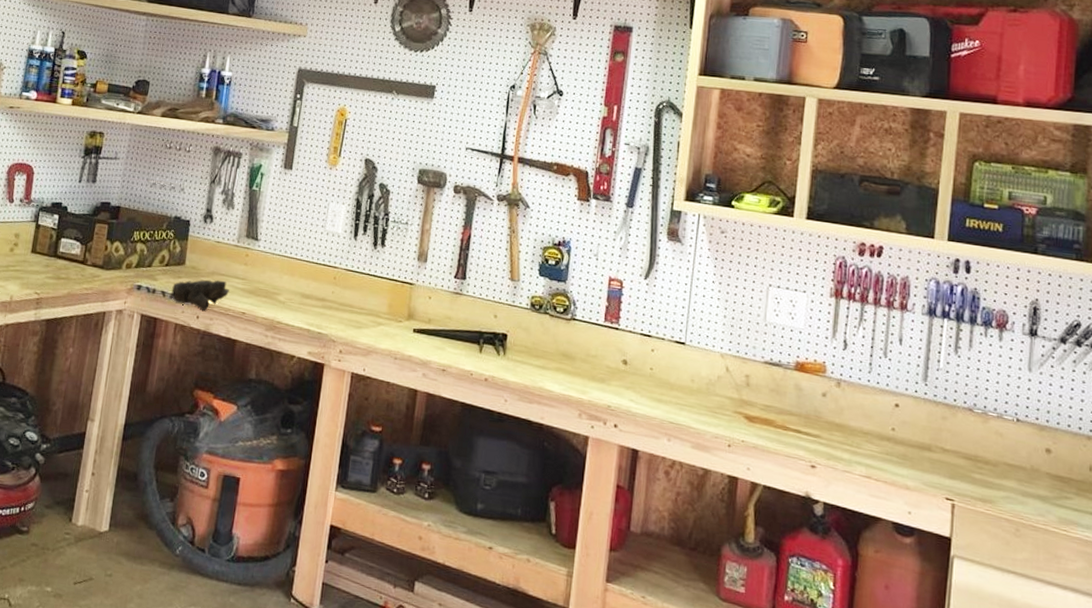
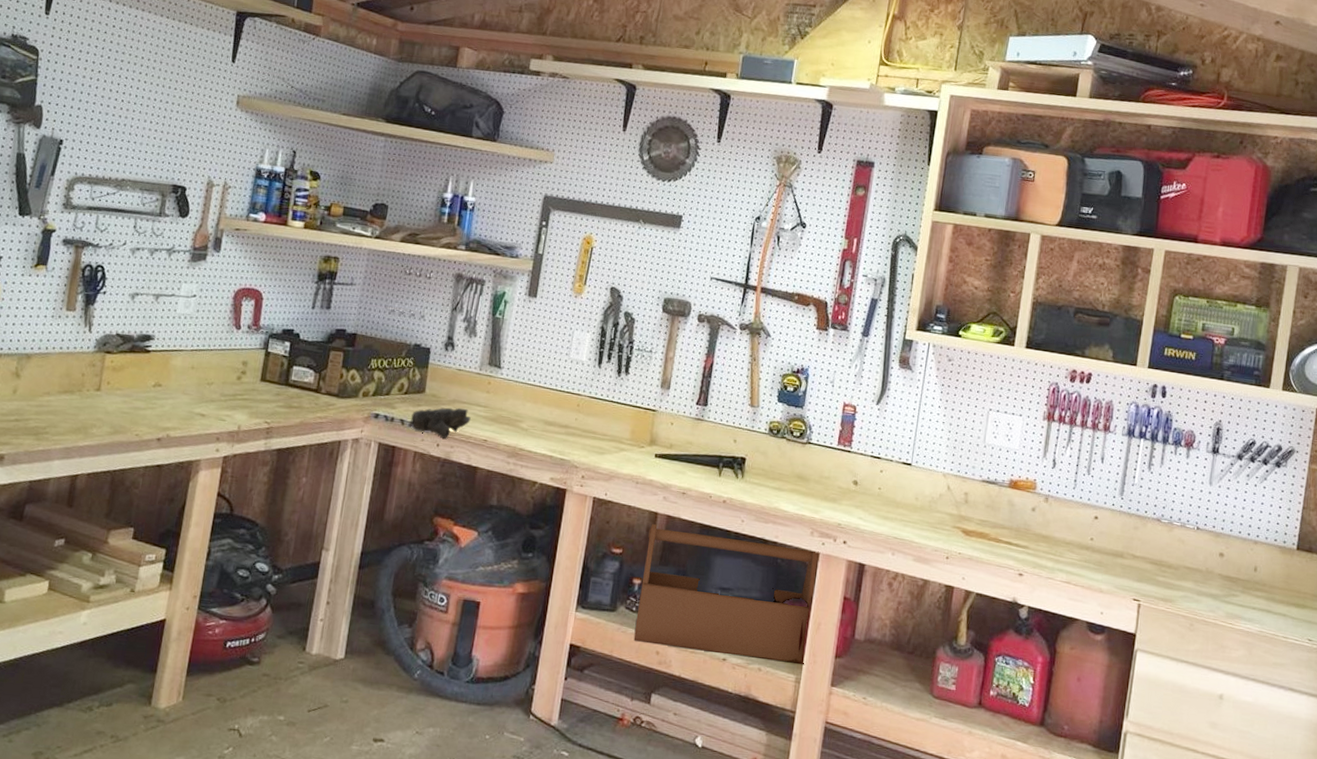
tool box: none [395,401,588,558] -> present [633,523,819,665]

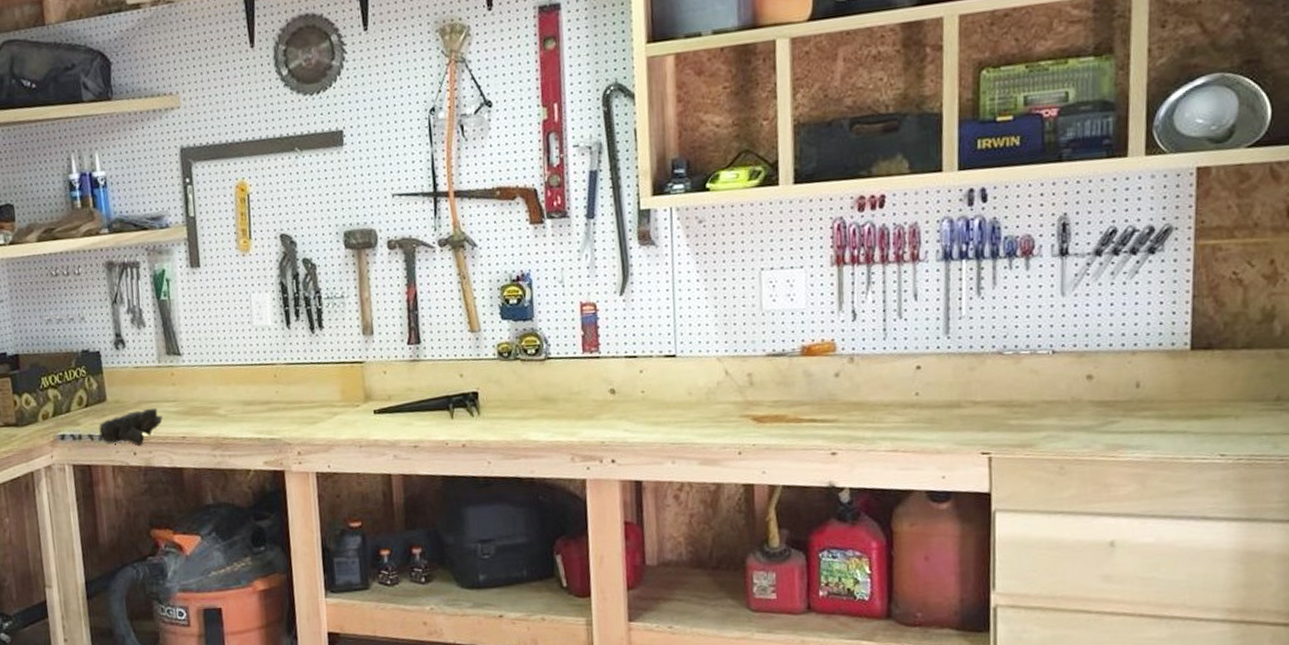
tool box: present [633,523,819,665] -> none [385,477,594,616]

